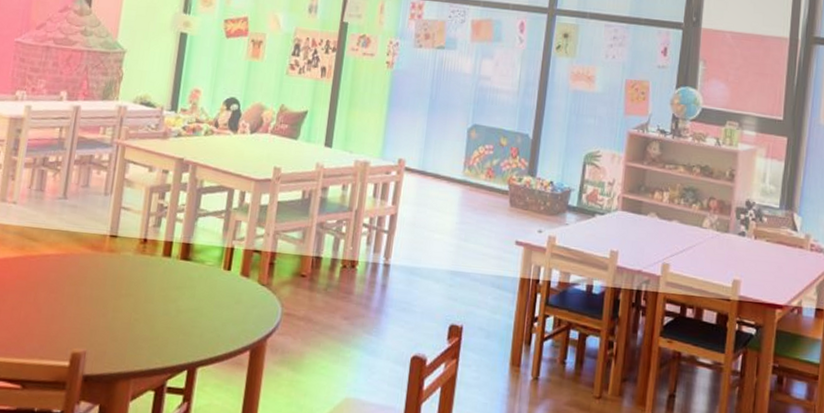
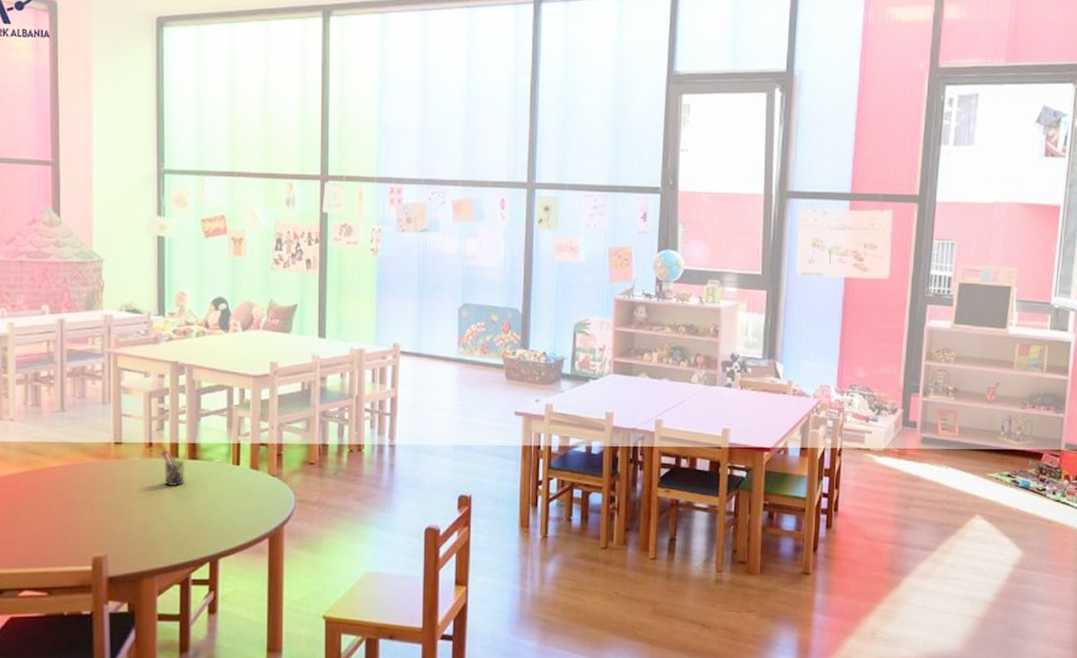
pen holder: none [153,245,181,286] -> present [160,448,188,486]

